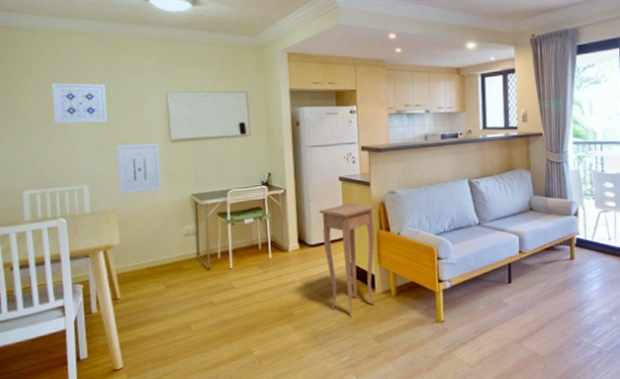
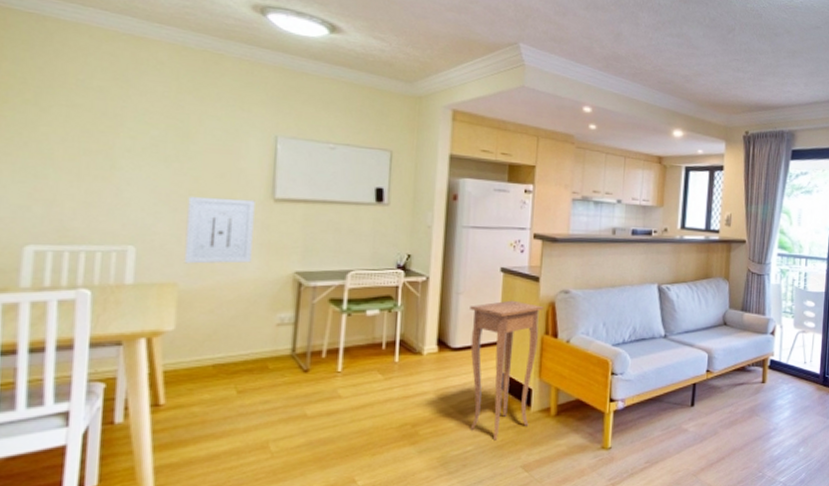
wall art: present [51,83,108,124] -> none [92,102,185,165]

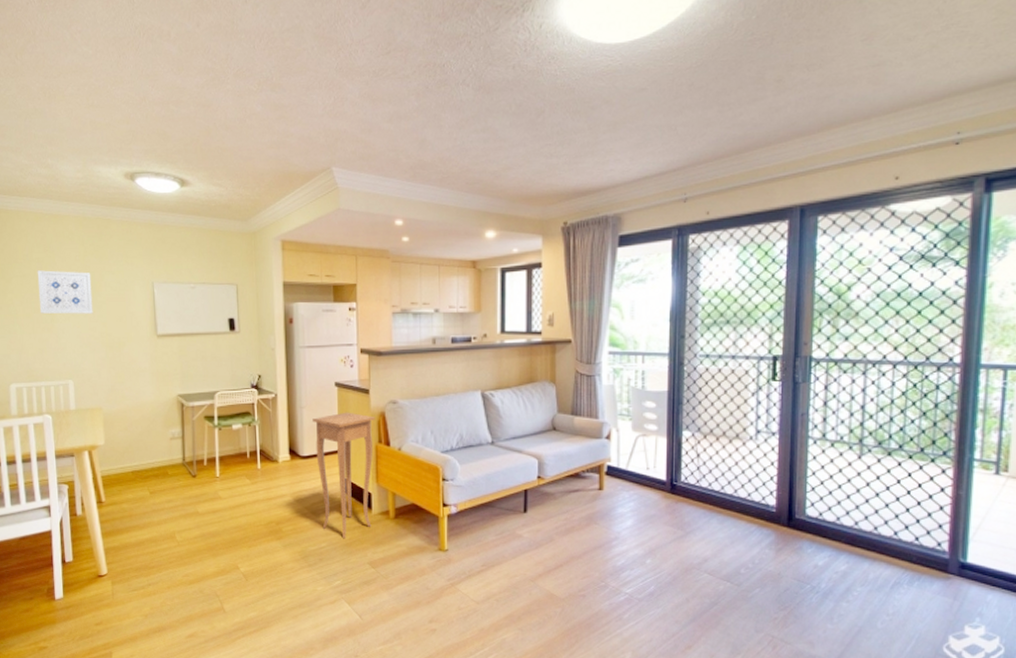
wall art: none [92,102,185,165] -> present [37,270,93,314]
wall art: present [184,196,255,264] -> none [101,337,147,392]

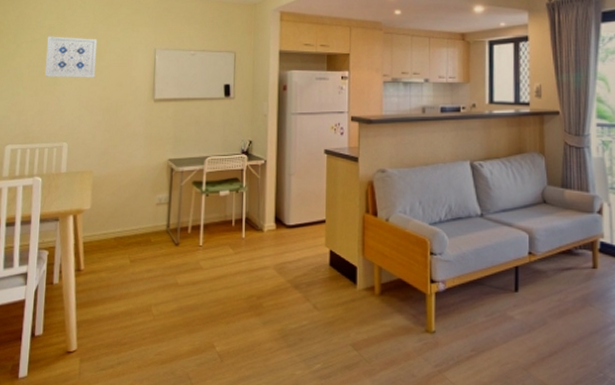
side table: present [312,412,375,539] -> none [300,180,363,317]

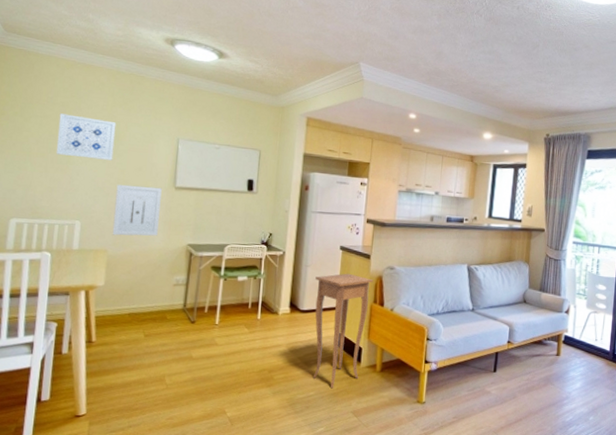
wall art: none [96,101,142,155] -> present [112,184,162,236]
side table: none [300,180,363,317] -> present [312,273,373,389]

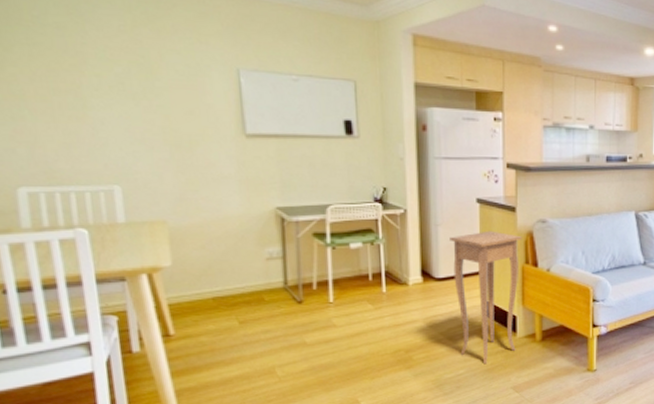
wall art: present [56,113,116,161] -> none [55,39,150,102]
wall art: present [112,184,162,236] -> none [162,134,233,202]

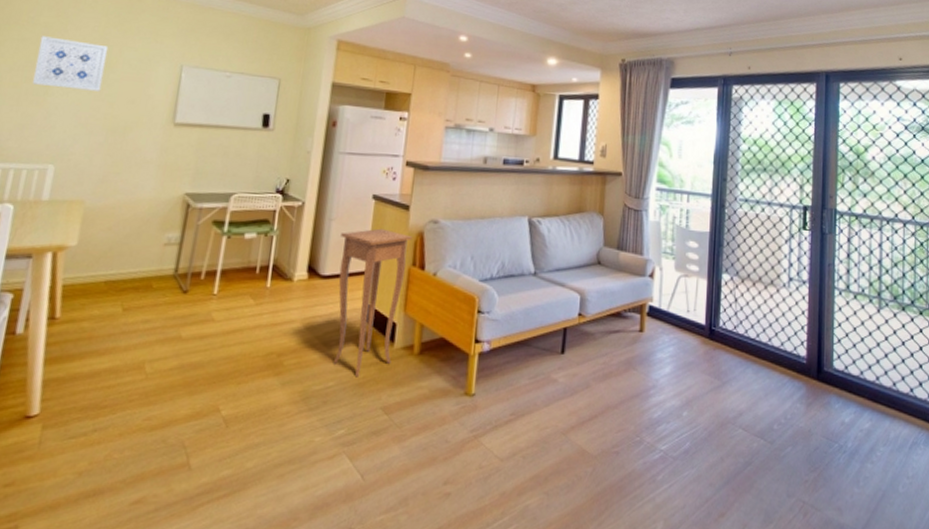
wall art: none [55,39,150,102] -> present [32,36,109,92]

